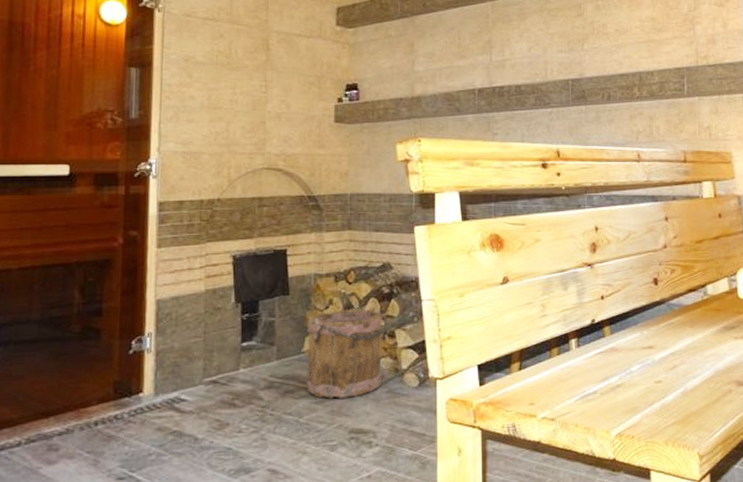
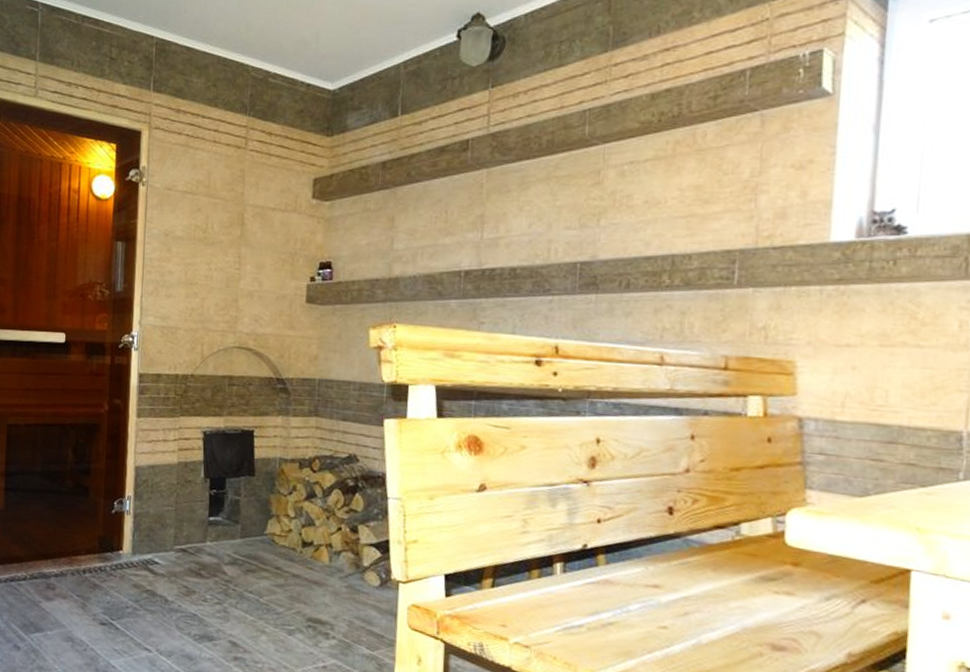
bucket: present [305,305,389,399] -> none [267,496,352,586]

